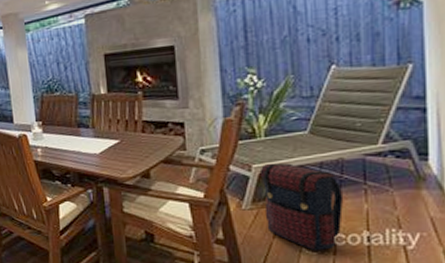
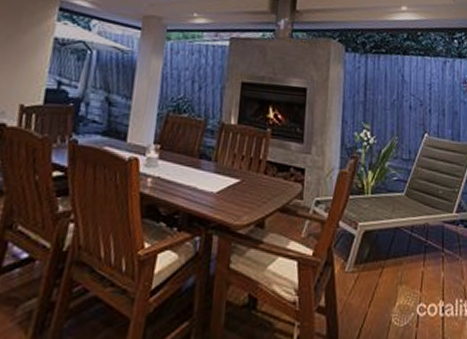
satchel: present [259,163,344,251] -> none [363,222,427,323]

